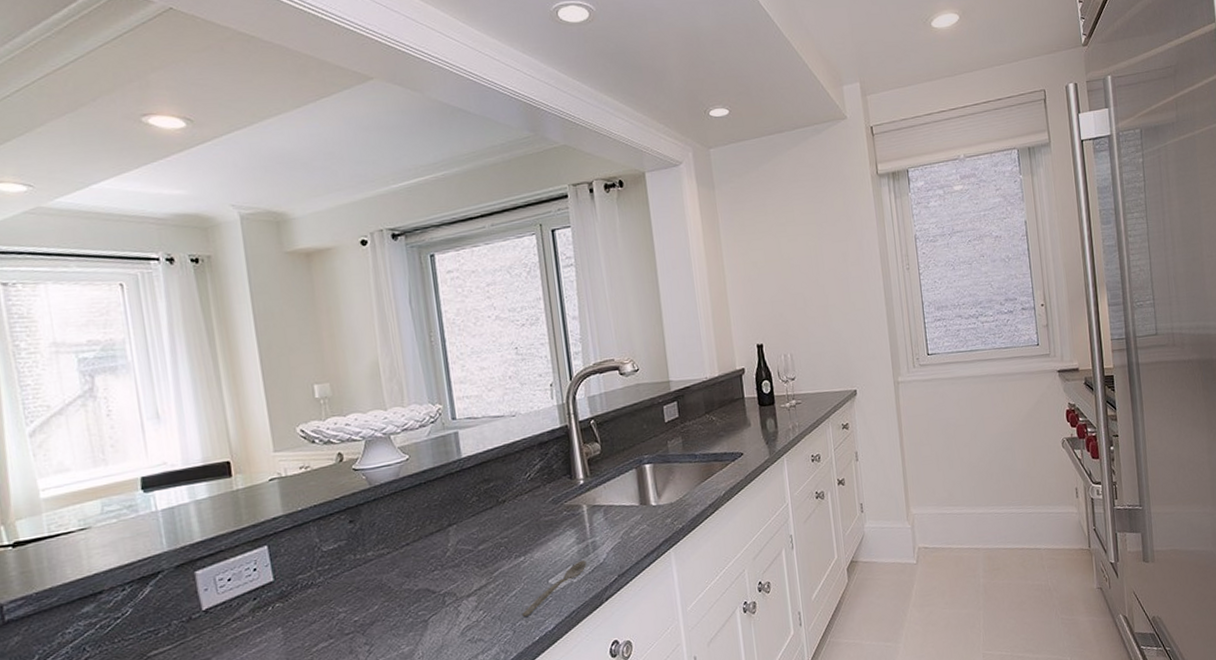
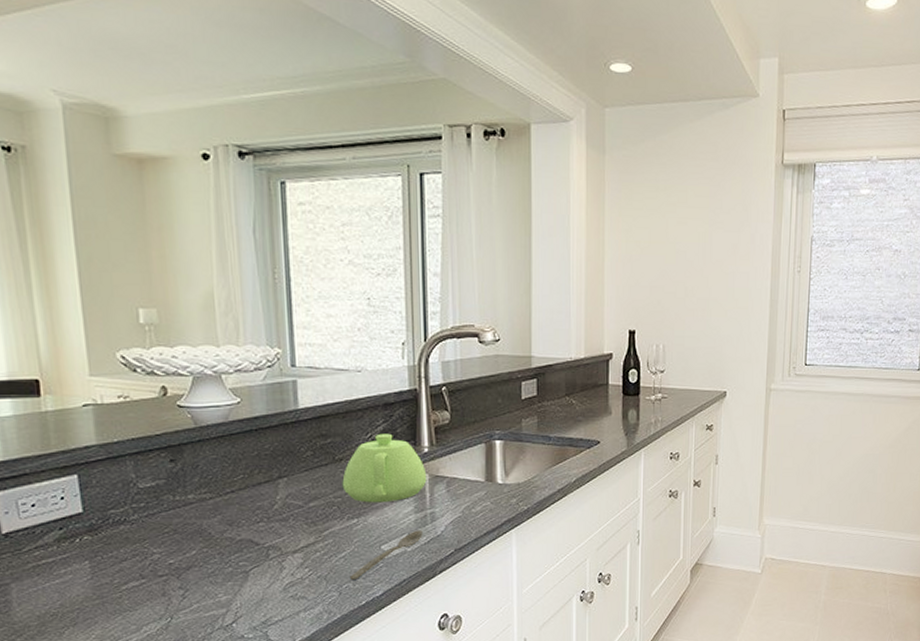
teapot: none [507,470,586,540] -> present [342,433,427,503]

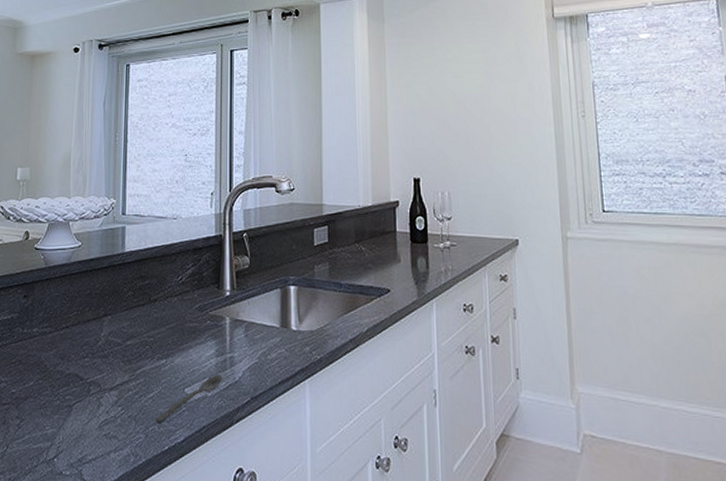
teapot: present [342,433,427,503] -> none [155,276,228,344]

